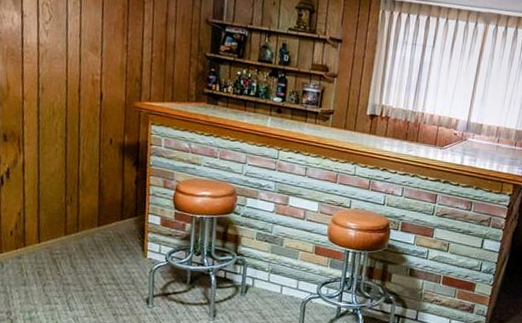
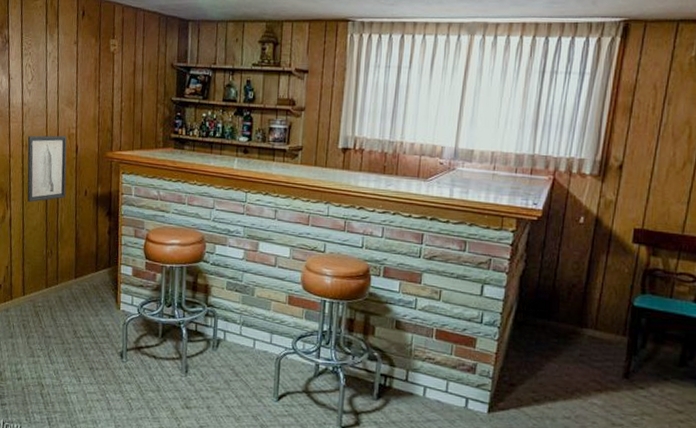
wall art: none [43,78,91,148] -> present [27,135,67,202]

